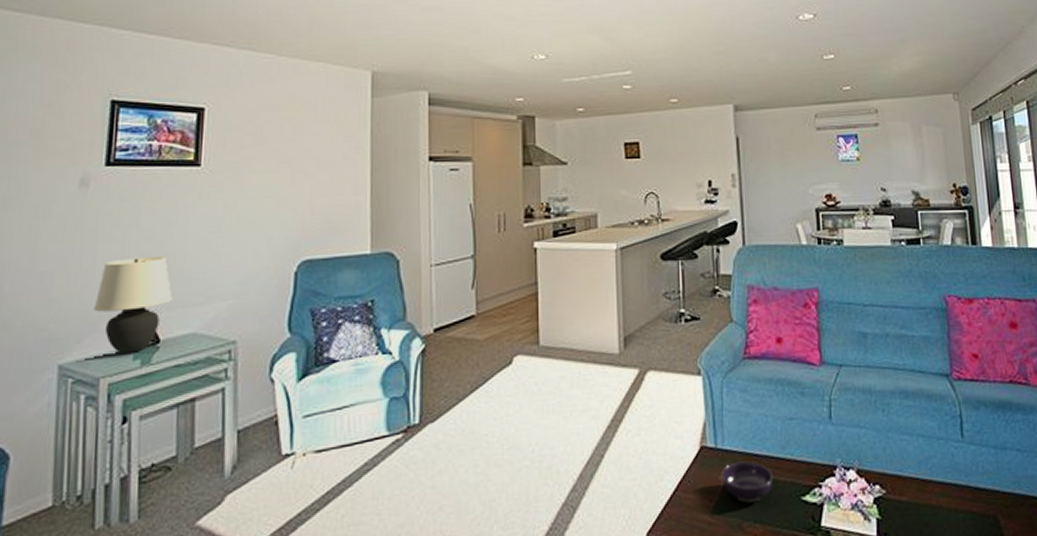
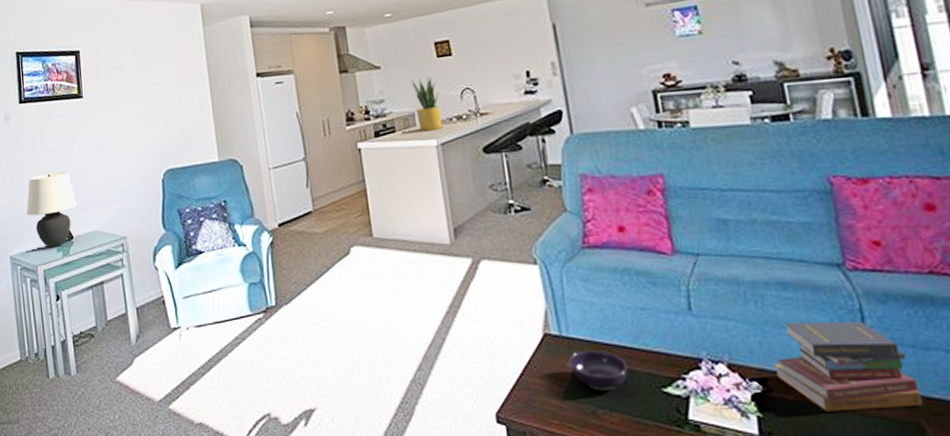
planter: none [597,177,624,234] -> present [411,76,443,132]
books: none [894,426,999,510] -> present [775,321,923,412]

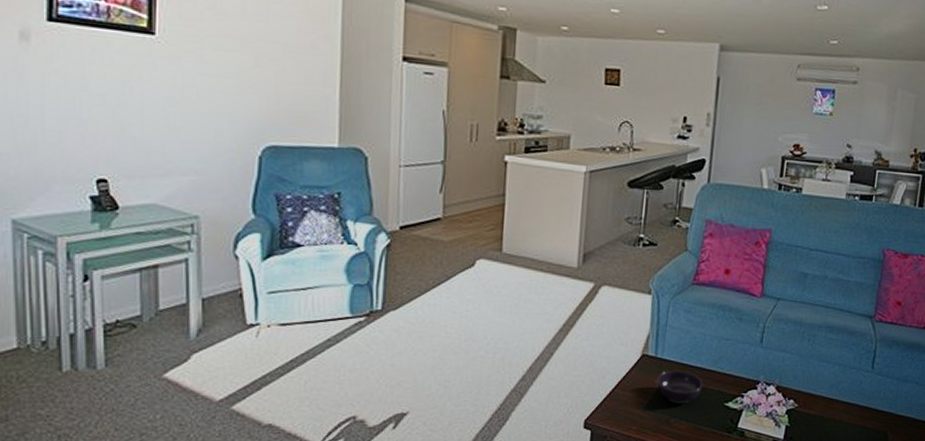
table lamp: present [26,171,78,247] -> none [45,122,130,216]
planter: present [411,76,443,132] -> none [571,101,600,157]
books: present [775,321,923,412] -> none [807,357,893,423]

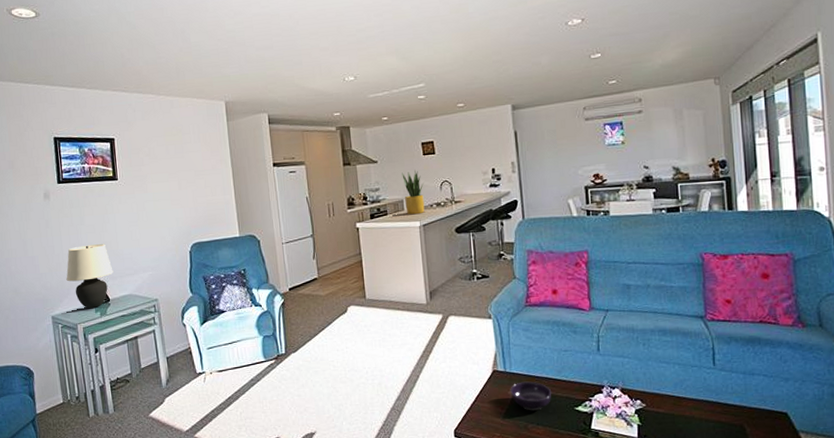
table lamp: none [45,122,130,216] -> present [66,244,114,308]
planter: none [571,101,600,157] -> present [402,170,425,215]

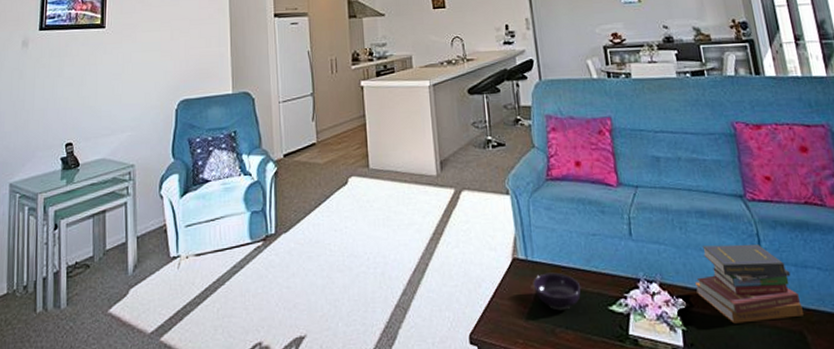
table lamp: present [66,244,114,308] -> none [33,99,88,174]
planter: present [402,170,425,215] -> none [410,25,435,73]
books: none [653,356,746,420] -> present [695,244,804,324]

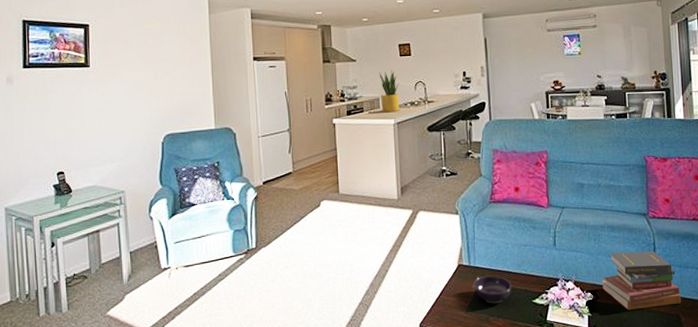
planter: none [410,25,435,73] -> present [379,70,399,113]

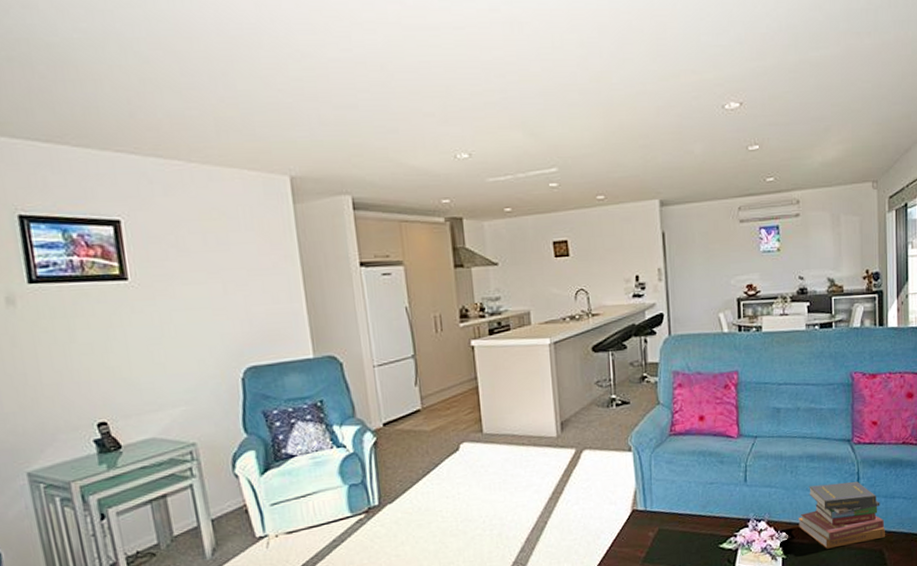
planter: present [379,70,399,113] -> none [528,275,556,331]
bowl: present [473,275,512,304] -> none [650,519,696,552]

